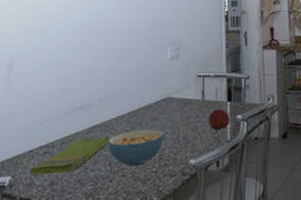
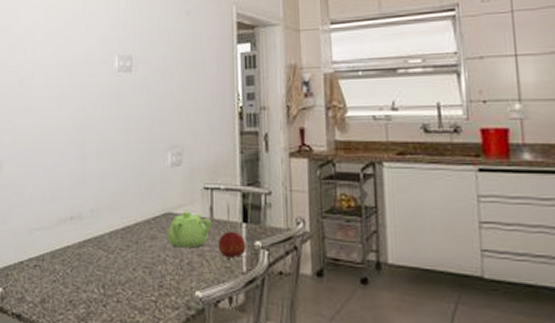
dish towel: present [30,136,110,175] -> none [21,253,103,291]
cereal bowl: present [107,129,164,167] -> none [100,249,165,292]
teapot: none [167,95,204,126] -> present [168,211,212,248]

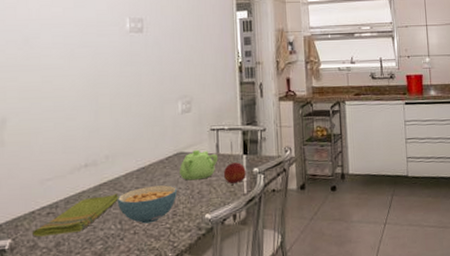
dish towel: none [21,253,103,291] -> present [32,193,119,237]
cereal bowl: none [100,249,165,292] -> present [117,185,178,224]

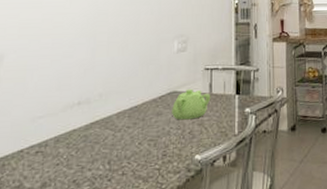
dish towel: present [32,193,119,237] -> none [19,132,110,177]
cereal bowl: present [117,185,178,224] -> none [107,124,169,164]
fruit: present [223,162,246,185] -> none [215,102,238,125]

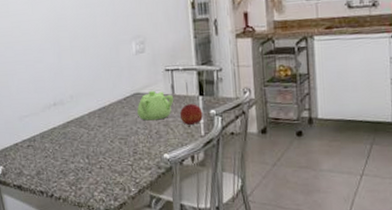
fruit: none [215,102,238,125] -> present [179,104,203,126]

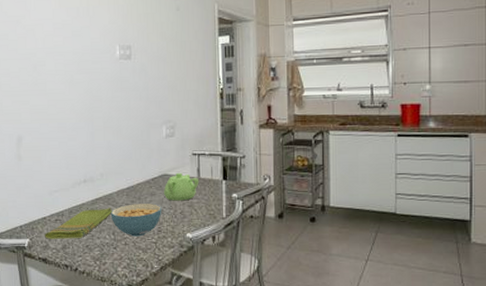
dish towel: none [18,131,85,166] -> present [45,208,112,239]
cereal bowl: none [83,124,137,160] -> present [110,204,162,237]
fruit: present [179,104,203,126] -> none [203,187,225,208]

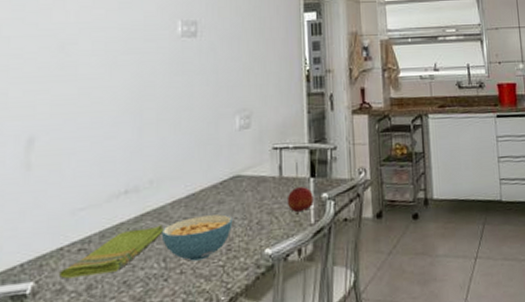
teapot: present [164,172,199,201] -> none [236,171,282,209]
fruit: none [203,187,225,208] -> present [287,187,314,213]

